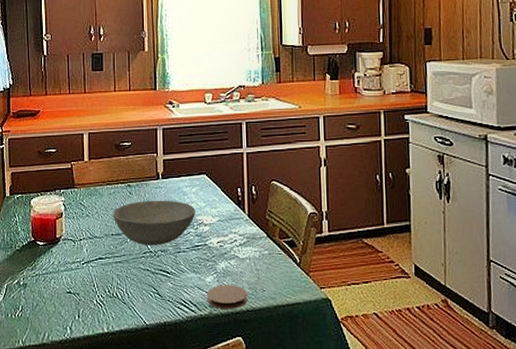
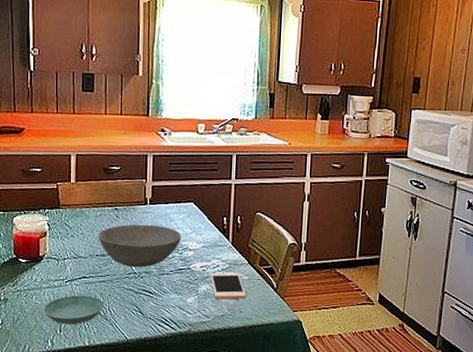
saucer: none [61,278,122,310] -> present [43,295,105,325]
coaster: present [207,284,248,309] -> none [187,305,226,327]
cell phone: none [228,248,268,277] -> present [210,273,246,300]

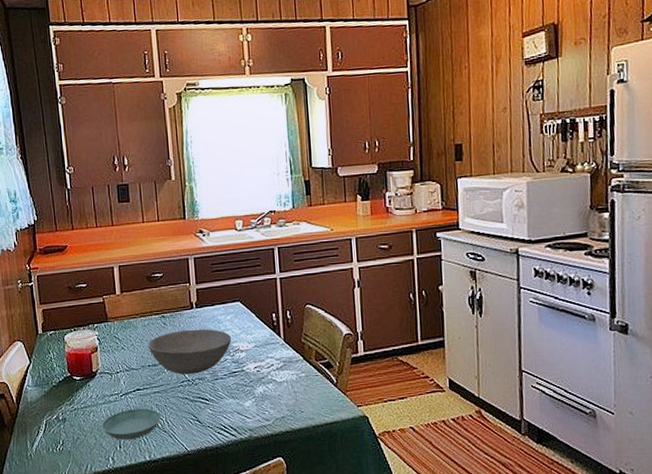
cell phone: present [210,273,246,300] -> none [265,371,306,400]

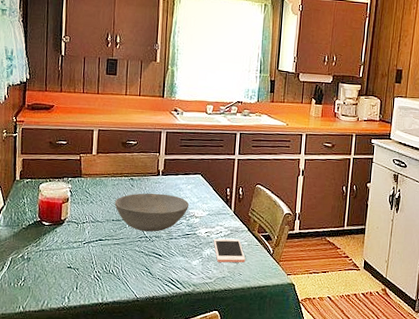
saucer: present [101,408,161,440] -> none [62,256,118,283]
cell phone: none [265,371,306,400] -> present [213,238,246,263]

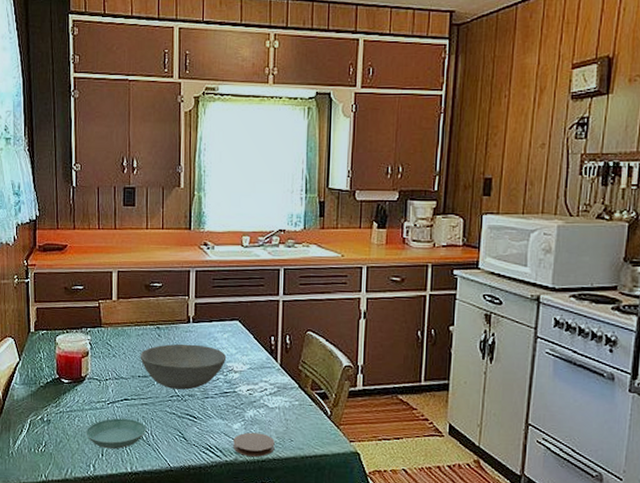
saucer: none [62,256,118,283] -> present [85,418,147,450]
coaster: none [191,268,227,288] -> present [233,432,275,457]
cell phone: present [213,238,246,263] -> none [257,397,297,427]

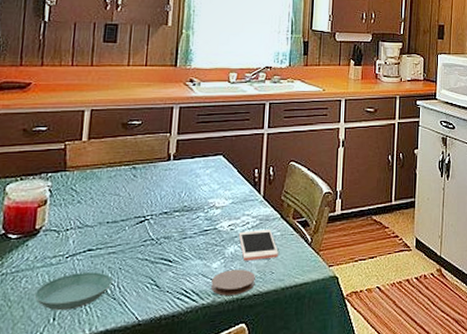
bowl: present [140,343,227,390] -> none [110,182,208,233]
cell phone: none [257,397,297,427] -> present [238,230,279,261]

